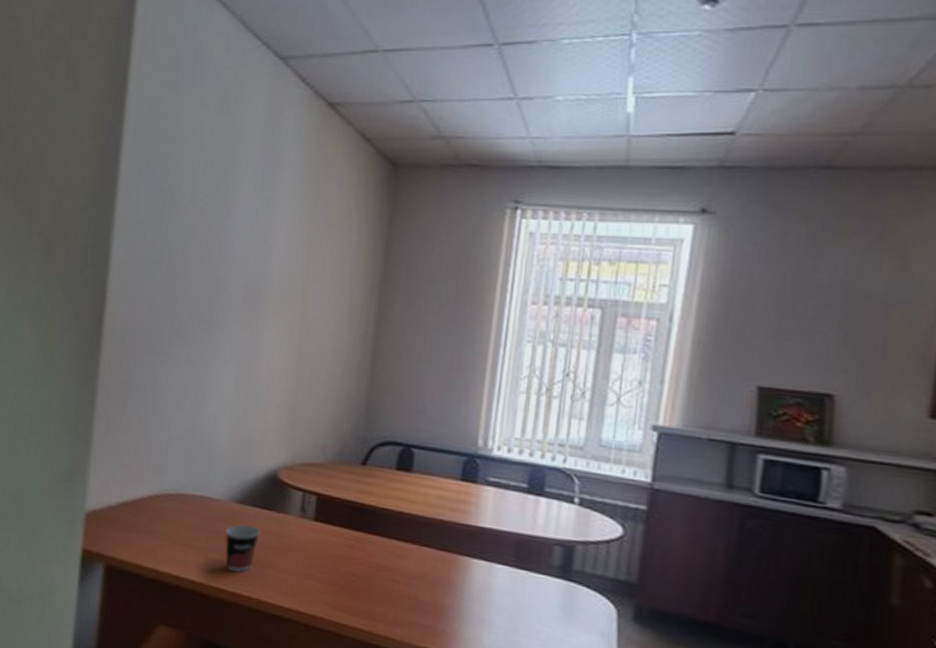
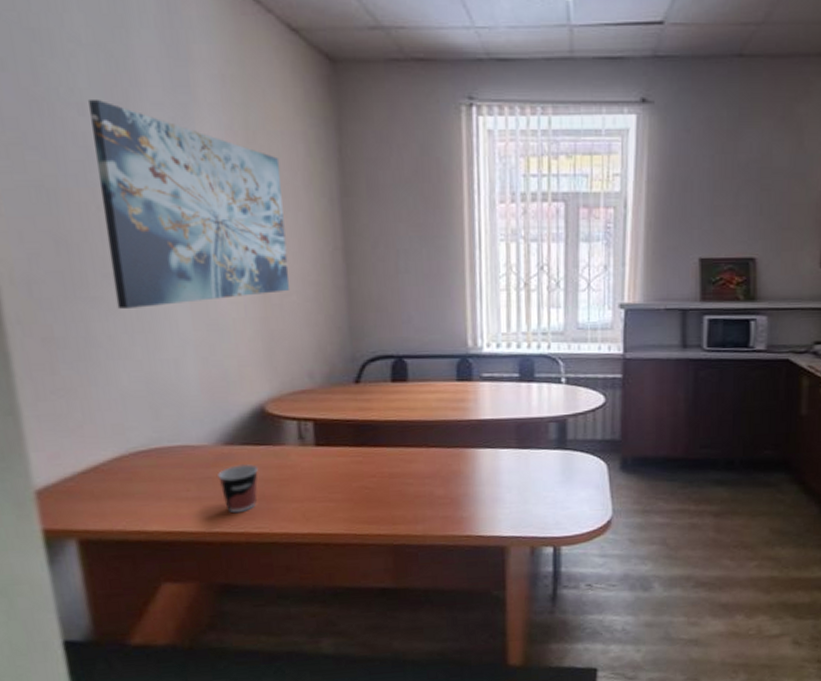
wall art: none [181,191,334,368] -> present [89,98,290,309]

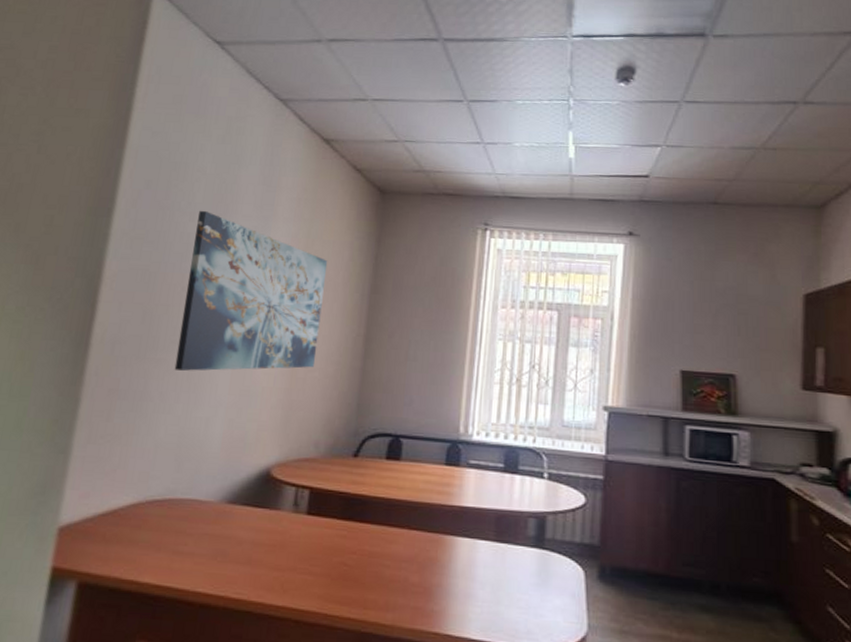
cup: present [218,463,258,513] -> none [214,524,251,575]

